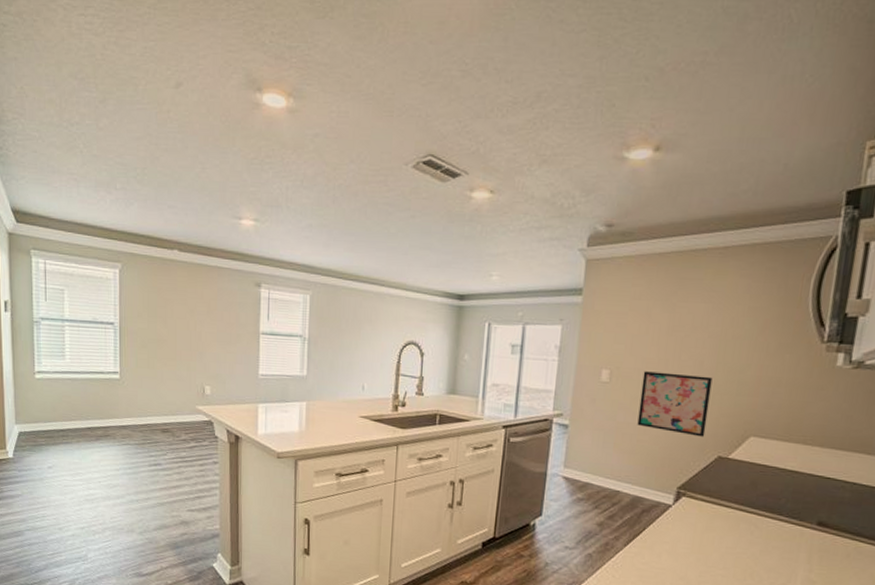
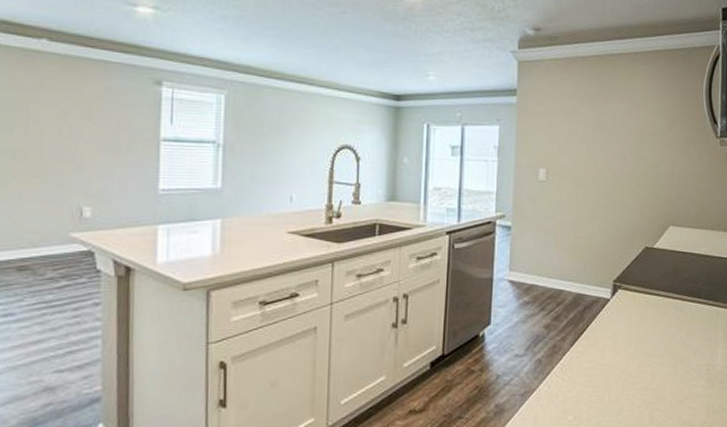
wall art: present [637,371,713,437] -> none [574,169,635,229]

